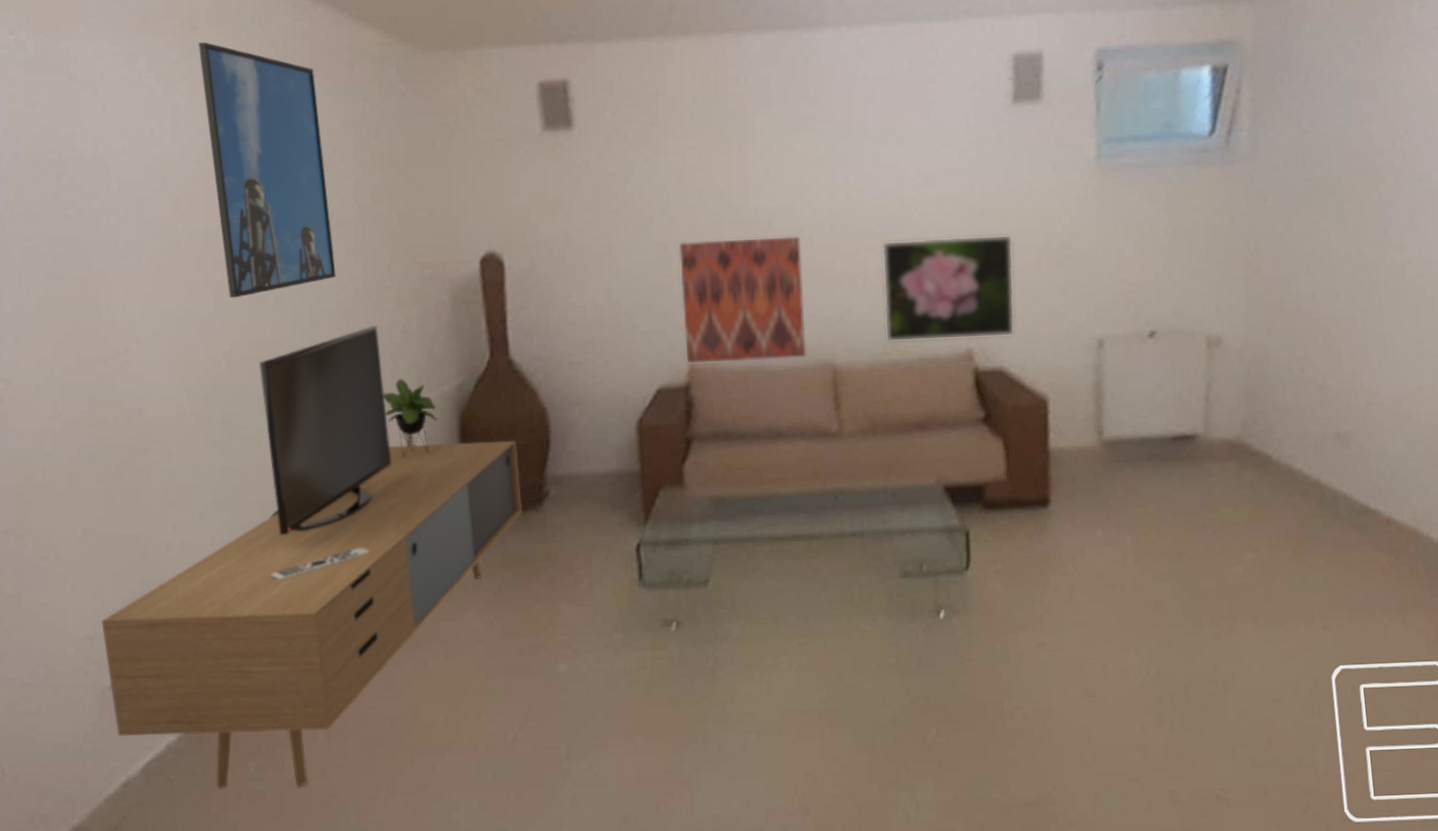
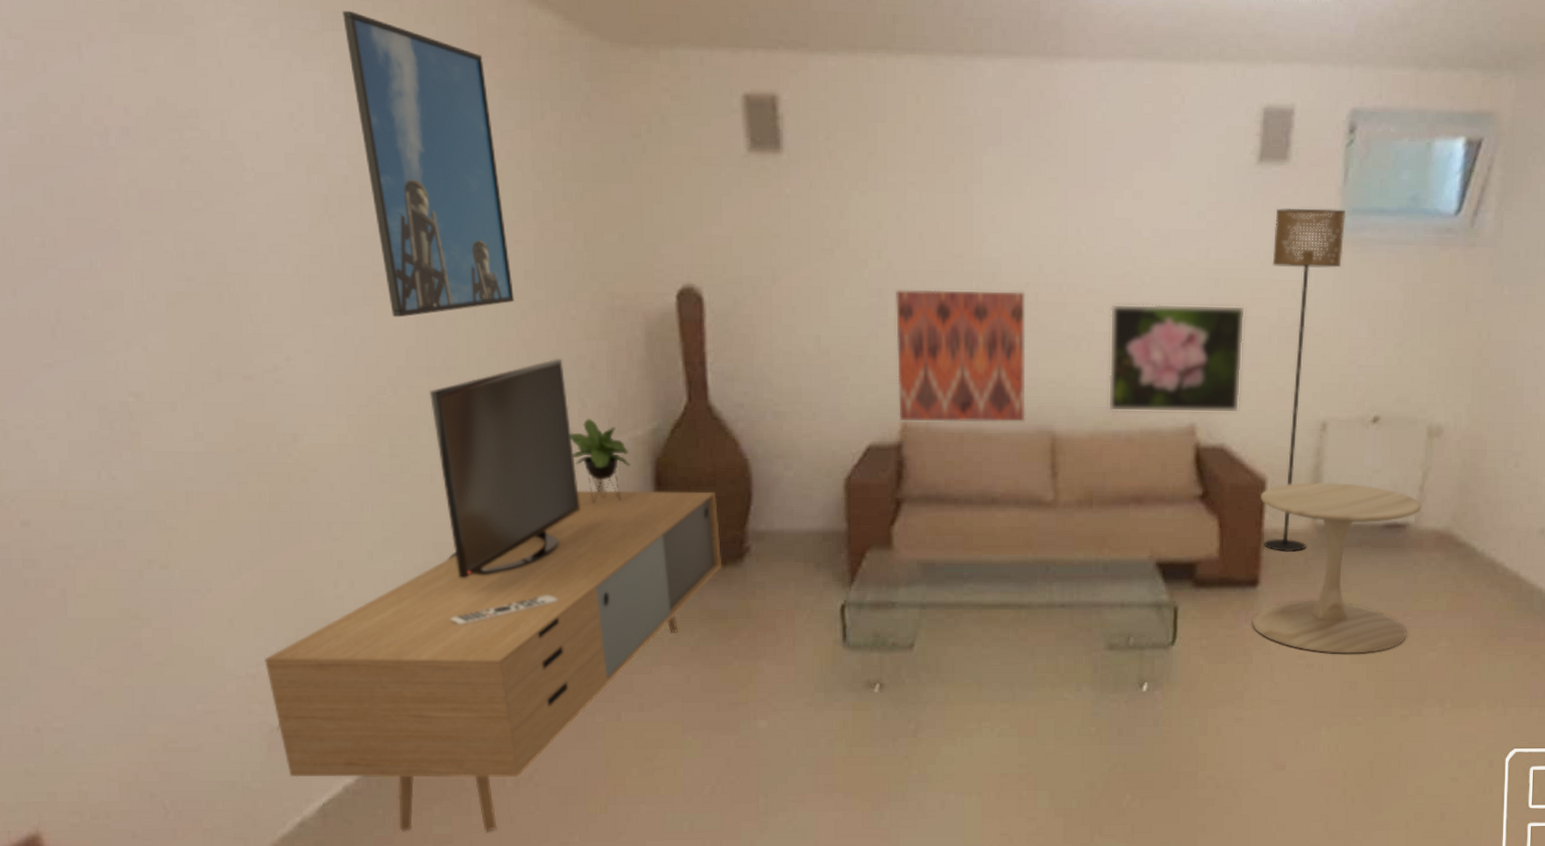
floor lamp: none [1033,139,1103,471] -> present [1264,207,1345,553]
side table: none [1043,397,1209,572] -> present [1251,482,1422,654]

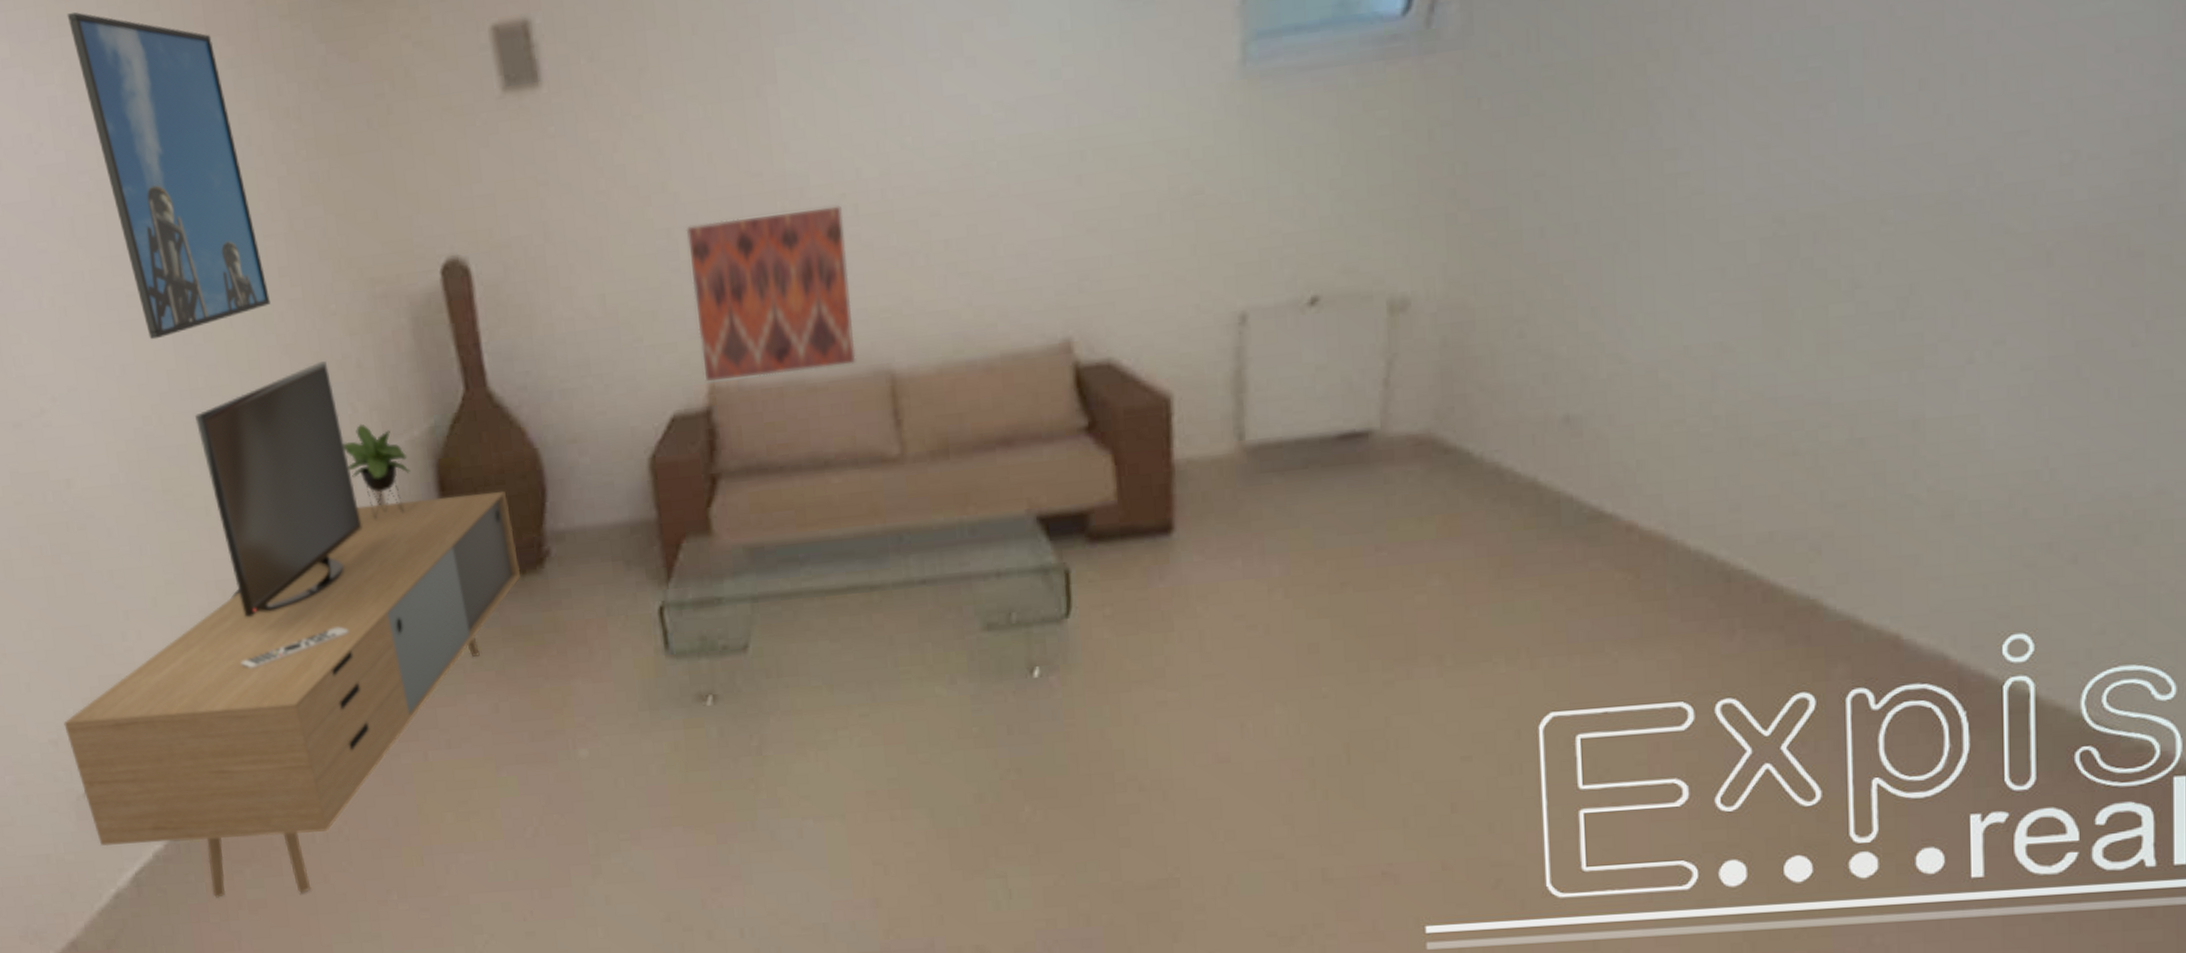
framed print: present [1108,303,1246,414] -> none [948,180,1128,337]
side table: present [1251,482,1422,654] -> none [1165,387,1389,610]
floor lamp: present [1264,207,1345,553] -> none [1152,34,1250,487]

